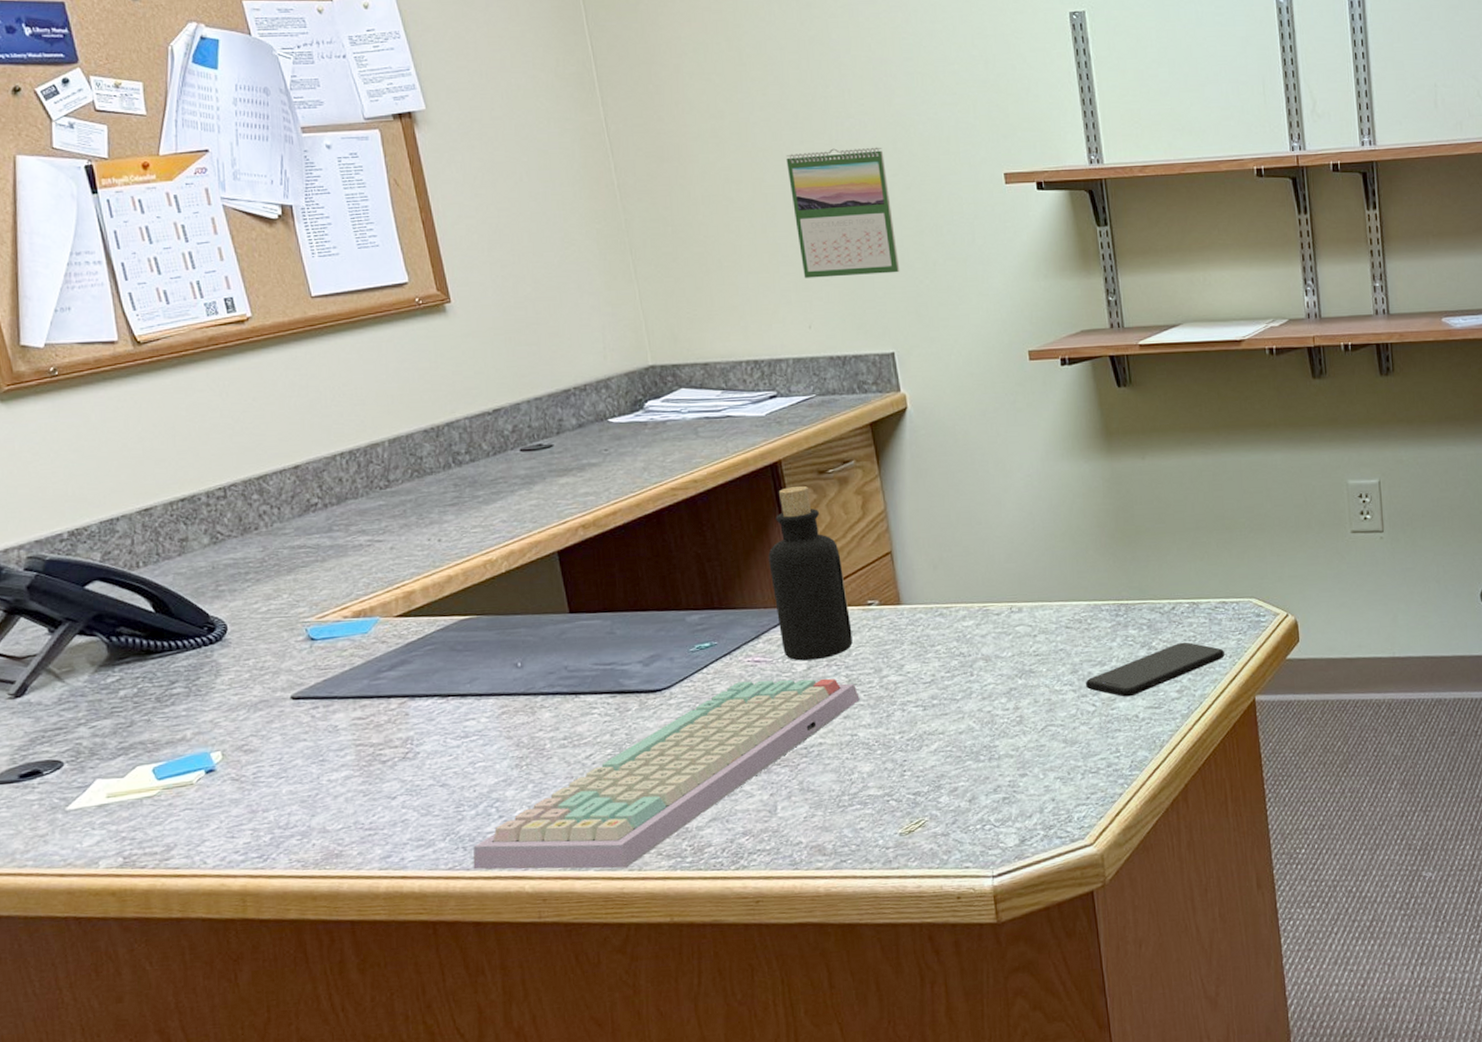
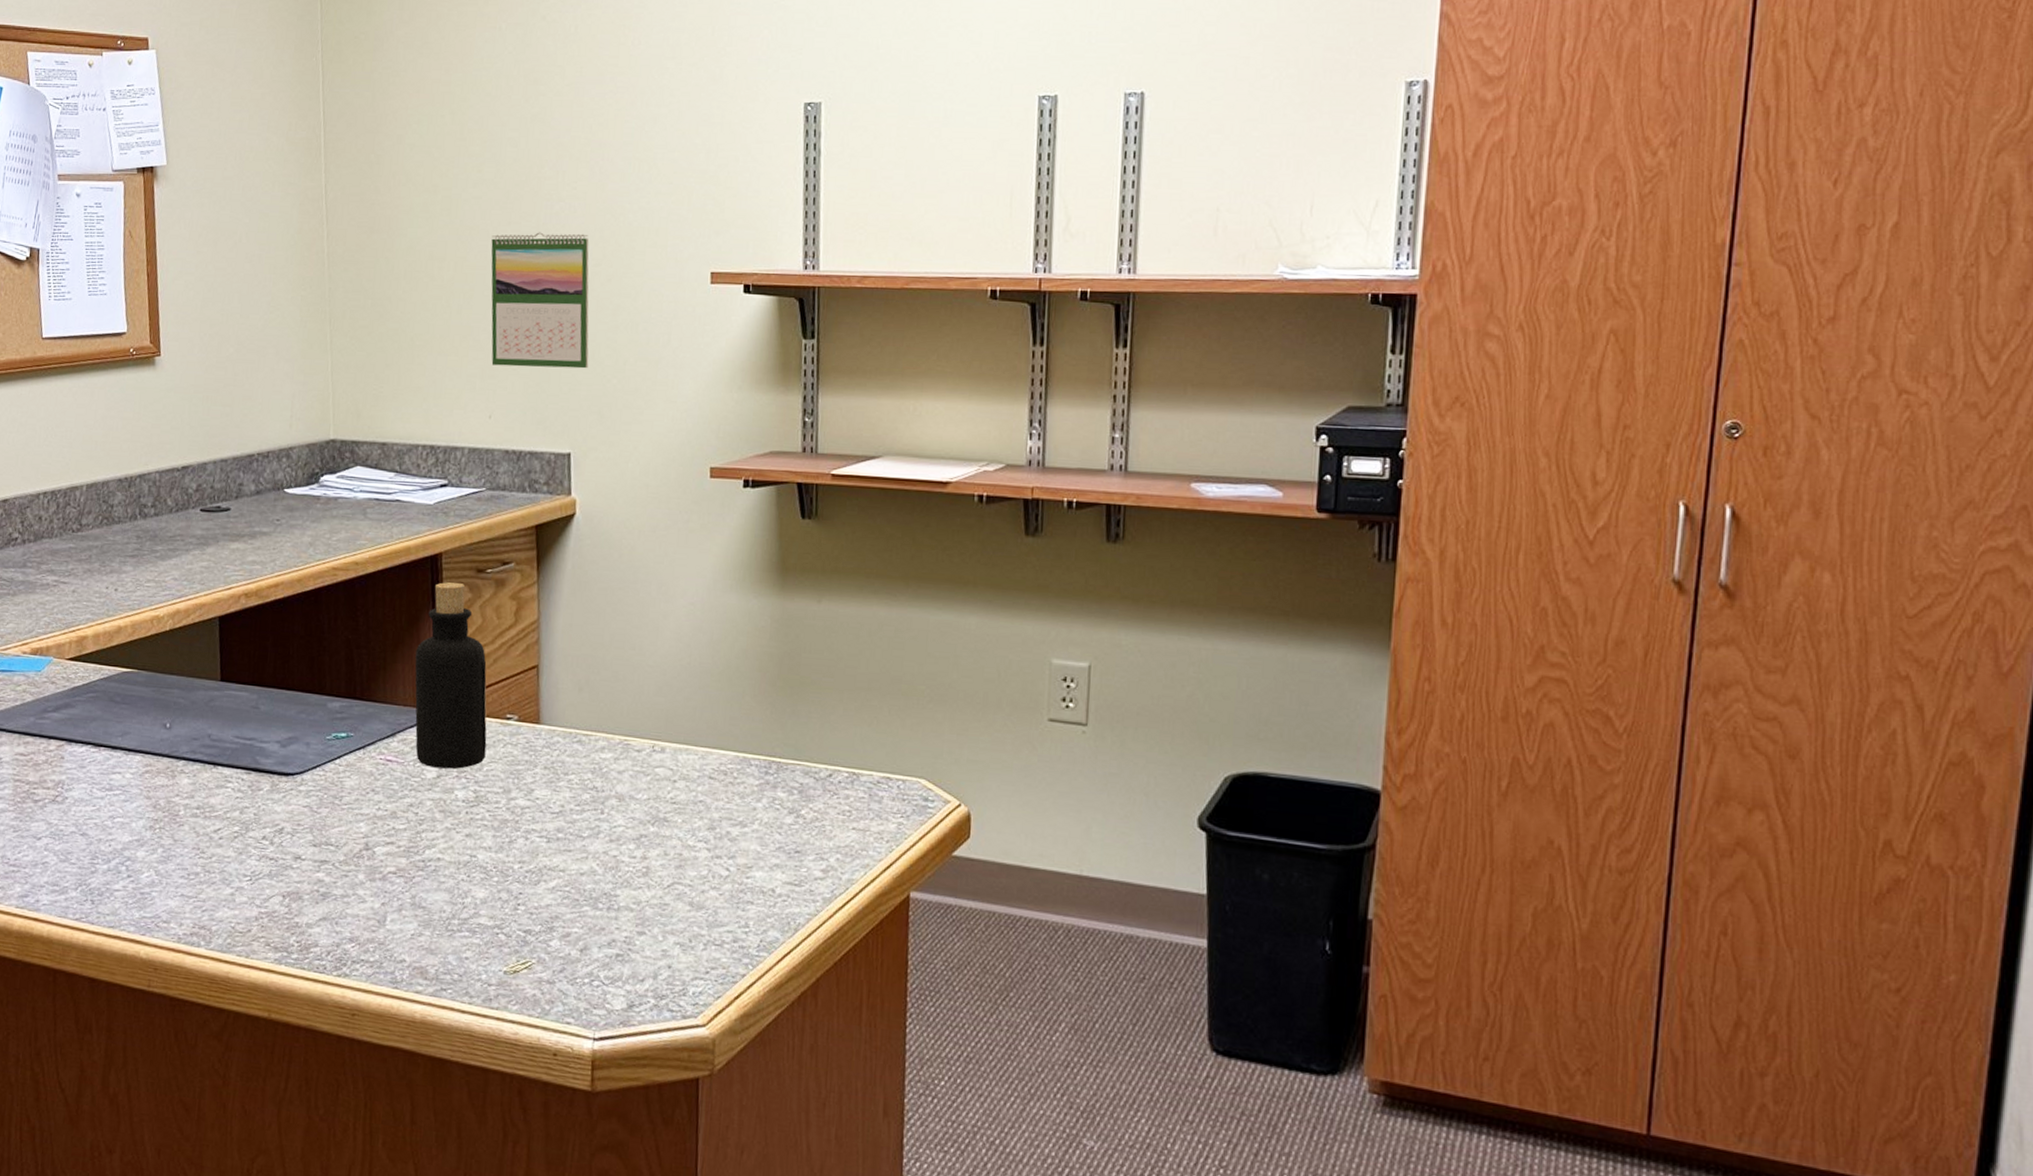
keyboard: present [473,678,860,870] -> none [97,779,485,952]
smartphone: present [1085,642,1225,697] -> none [721,815,882,868]

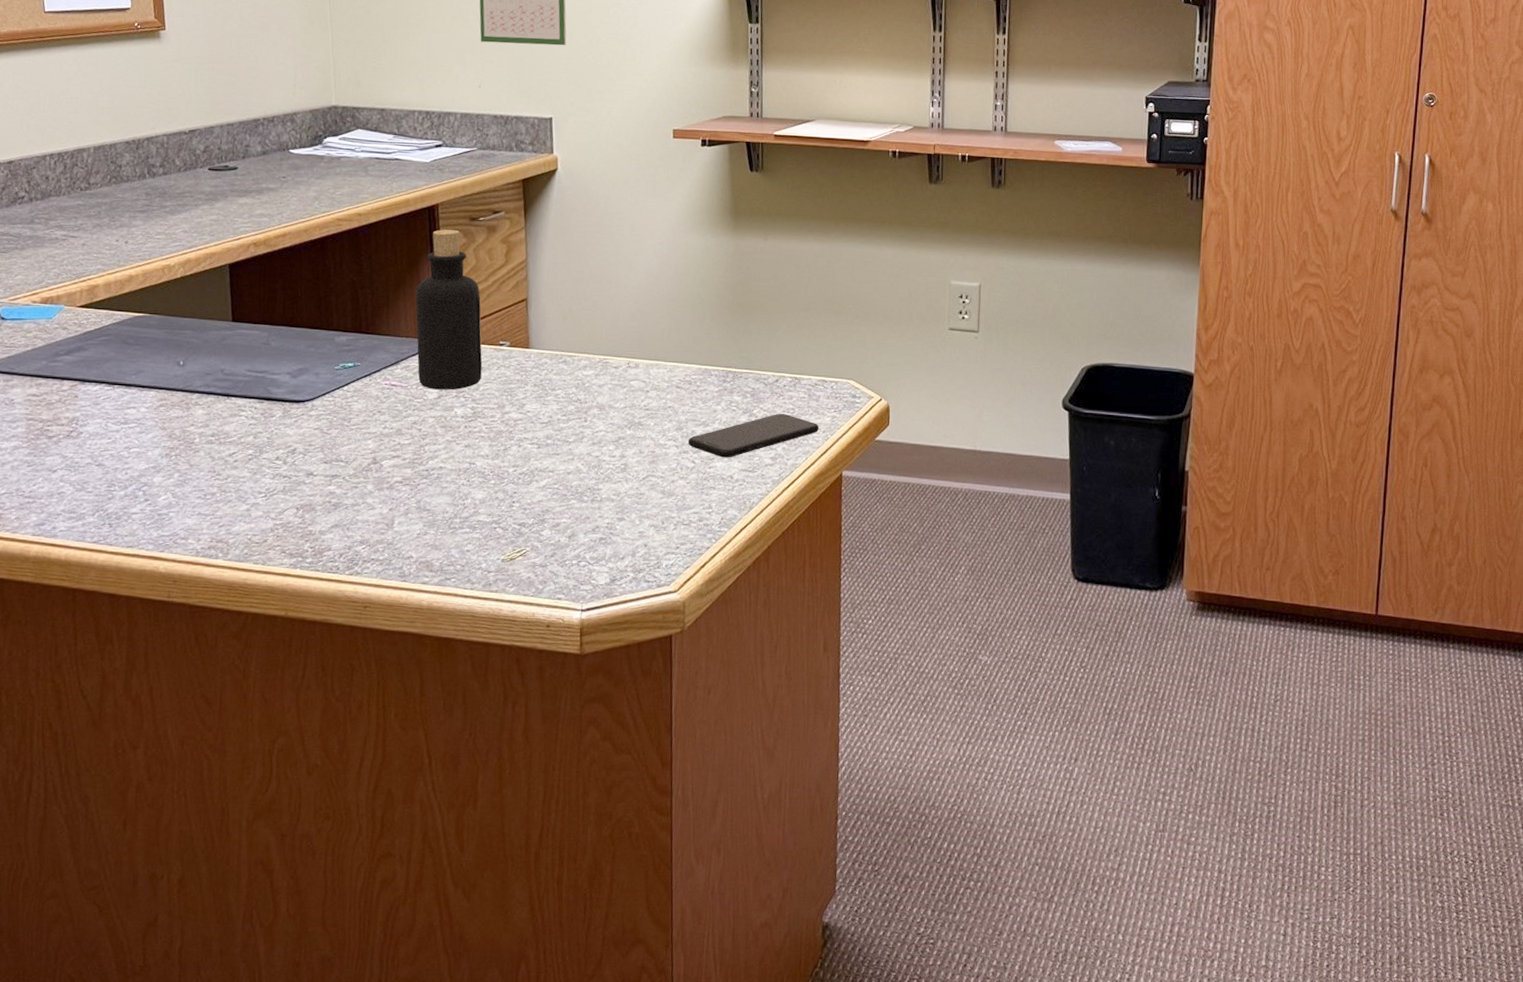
smartphone: none [721,815,882,868] -> present [687,413,820,458]

